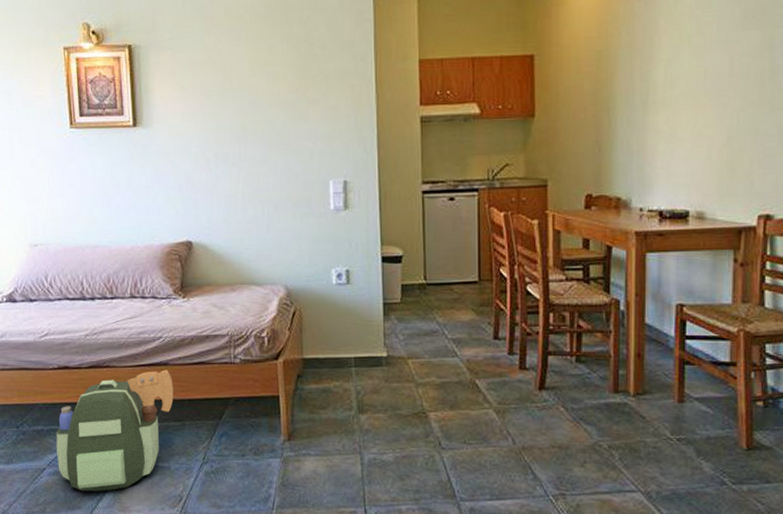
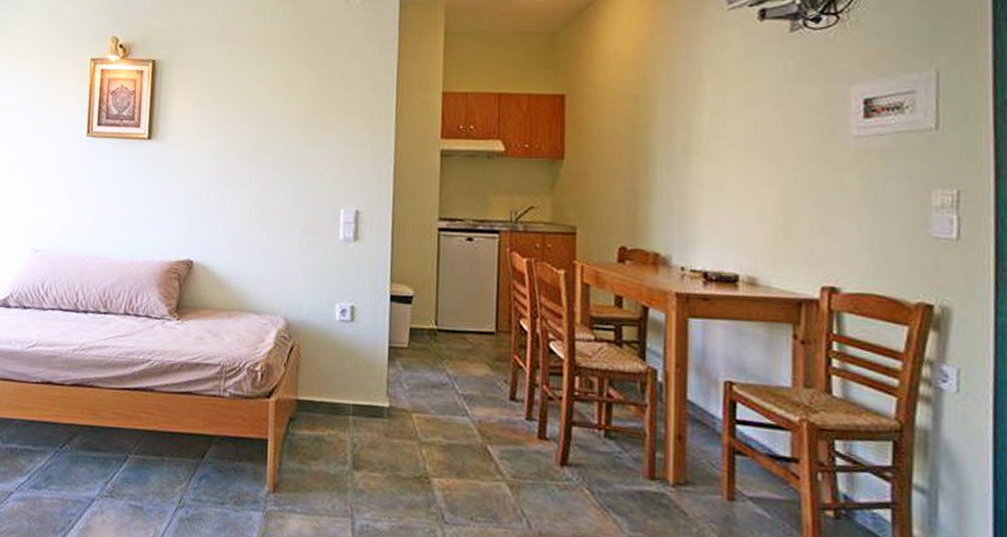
backpack: present [56,370,174,492] -> none [26,396,157,527]

